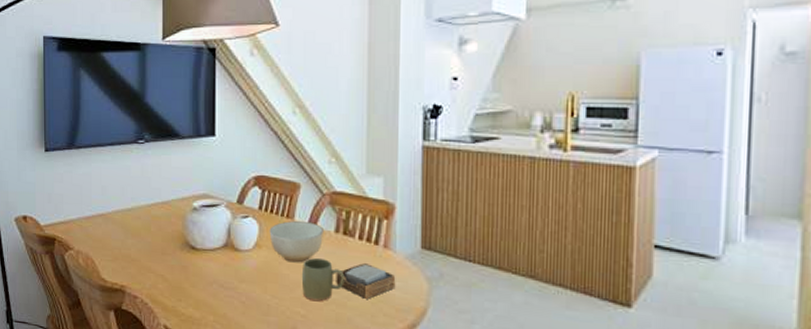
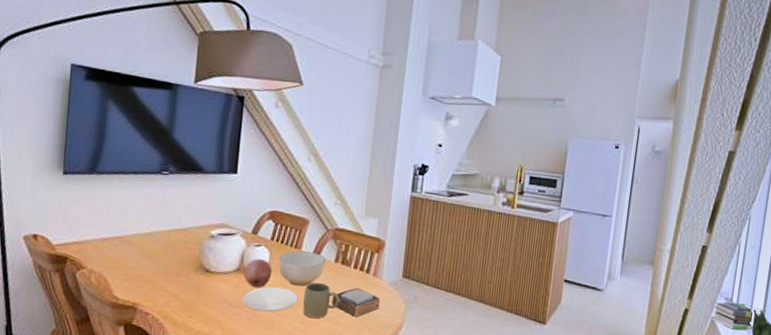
fruit: none [232,232,263,266] -> present [243,259,273,288]
plate: none [233,264,295,294] -> present [242,287,298,312]

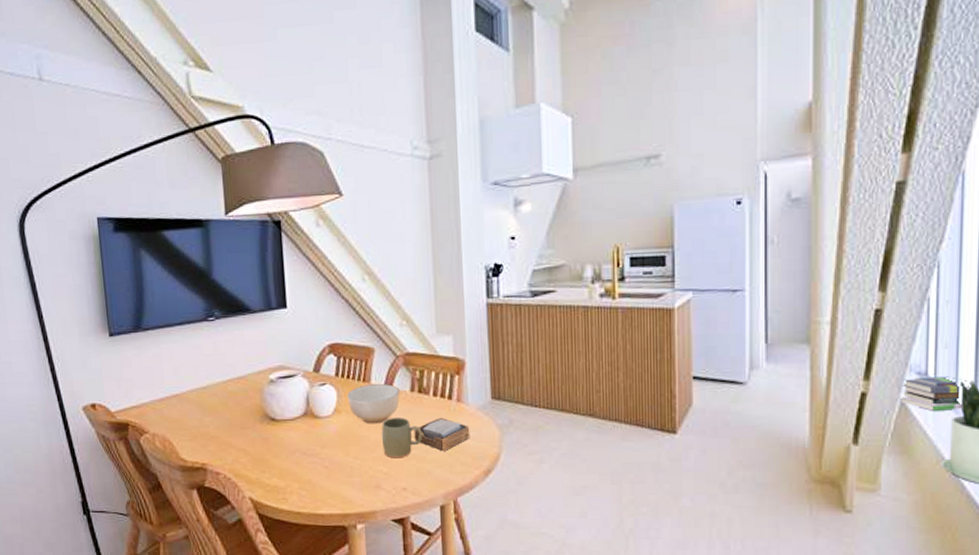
plate: present [242,287,298,312] -> none [315,428,376,457]
fruit: present [243,259,273,288] -> none [311,399,343,432]

